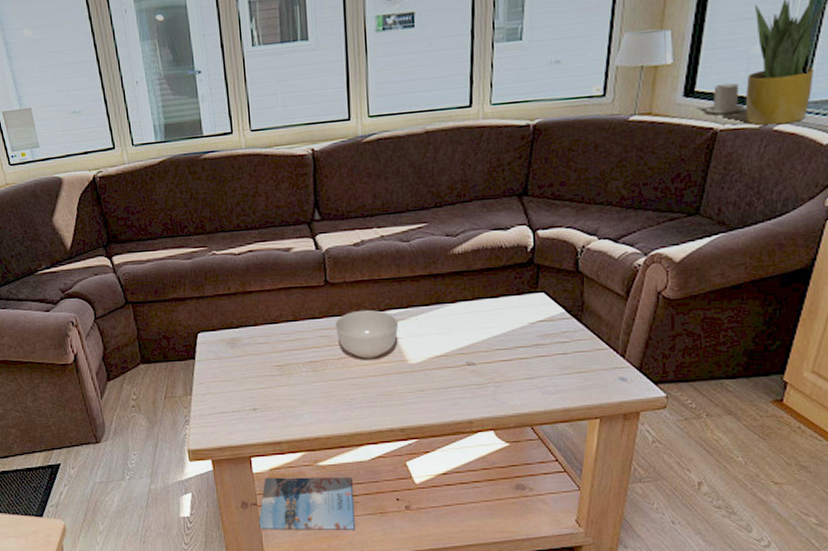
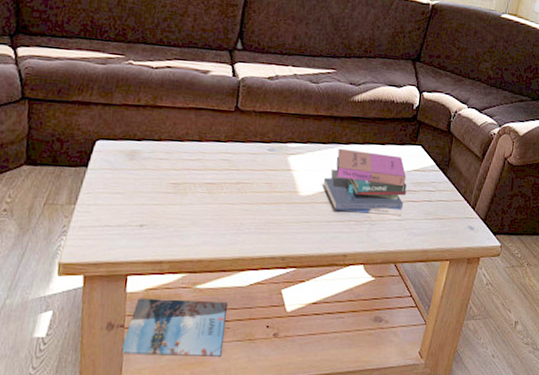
bowl: present [335,309,399,359] -> none [237,139,297,187]
books: none [432,307,533,376] -> present [323,148,407,216]

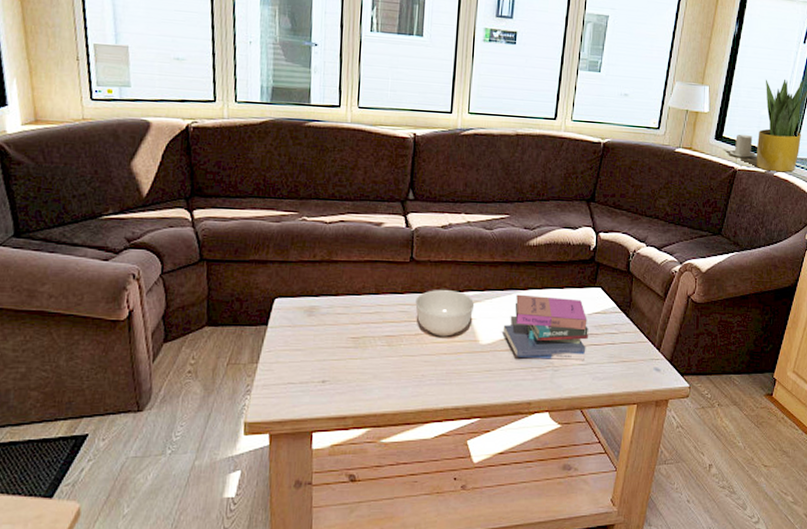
magazine: present [120,298,227,357] -> none [309,454,413,512]
bowl: none [237,139,297,187] -> present [415,289,475,337]

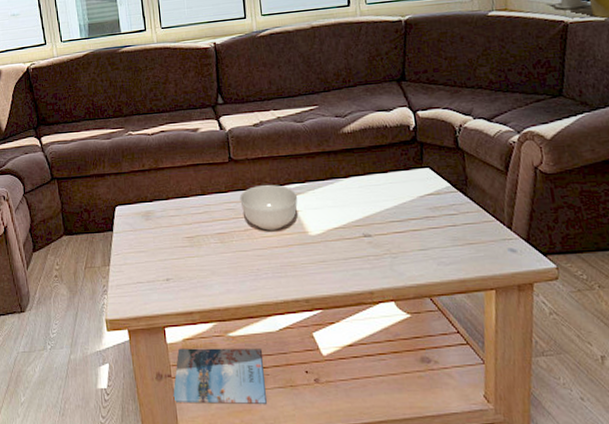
magazine: none [309,454,413,512] -> present [172,348,267,404]
books: present [503,294,588,360] -> none [330,182,425,247]

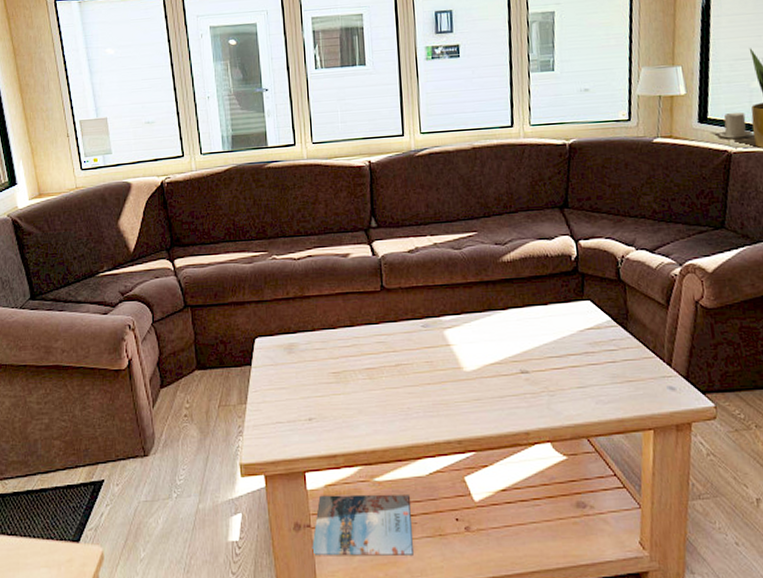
bowl: present [240,184,298,231] -> none [391,315,453,366]

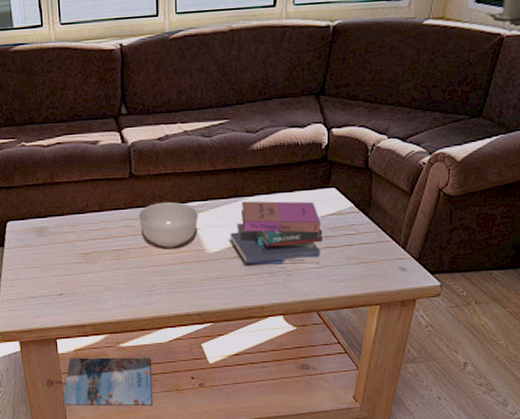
bowl: none [391,315,453,366] -> present [139,201,199,248]
books: none [486,314,584,385] -> present [230,201,322,265]

